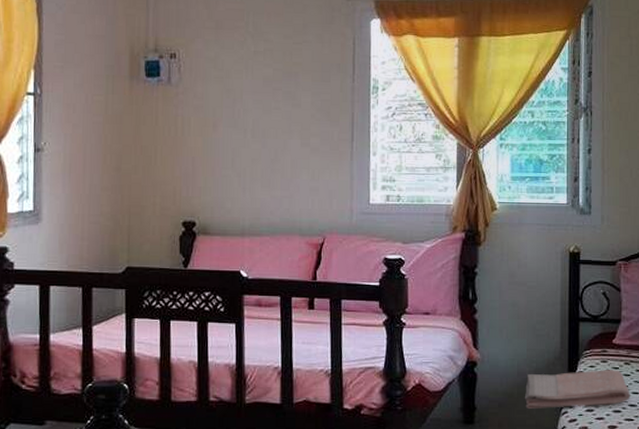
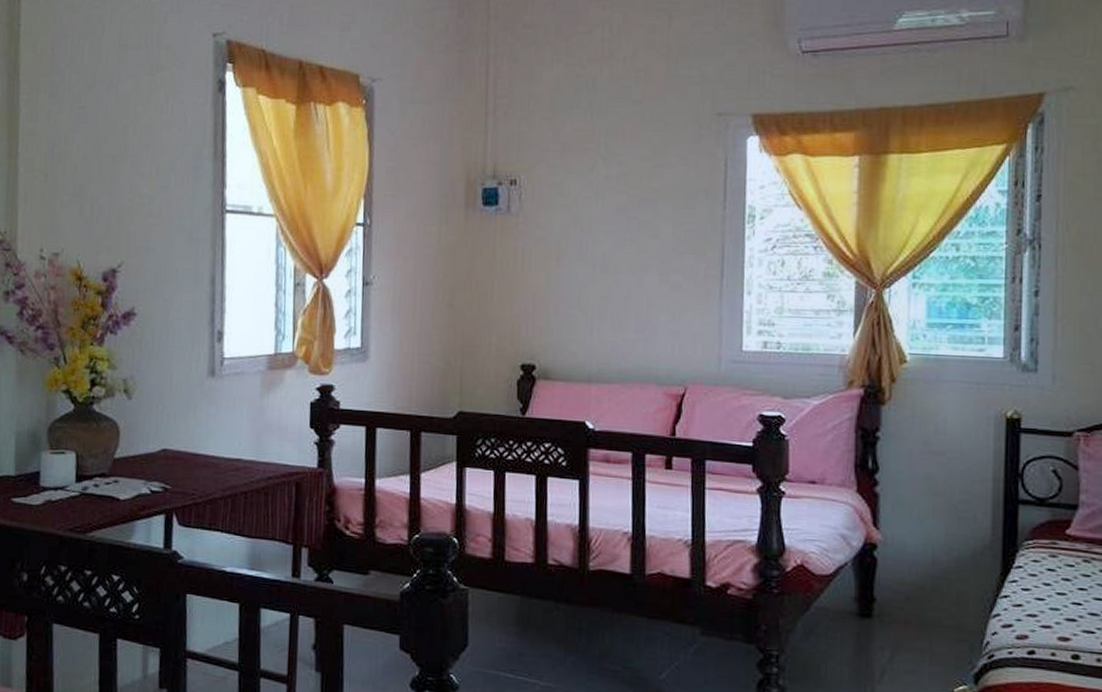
towel: present [525,370,630,410] -> none [941,564,1091,611]

